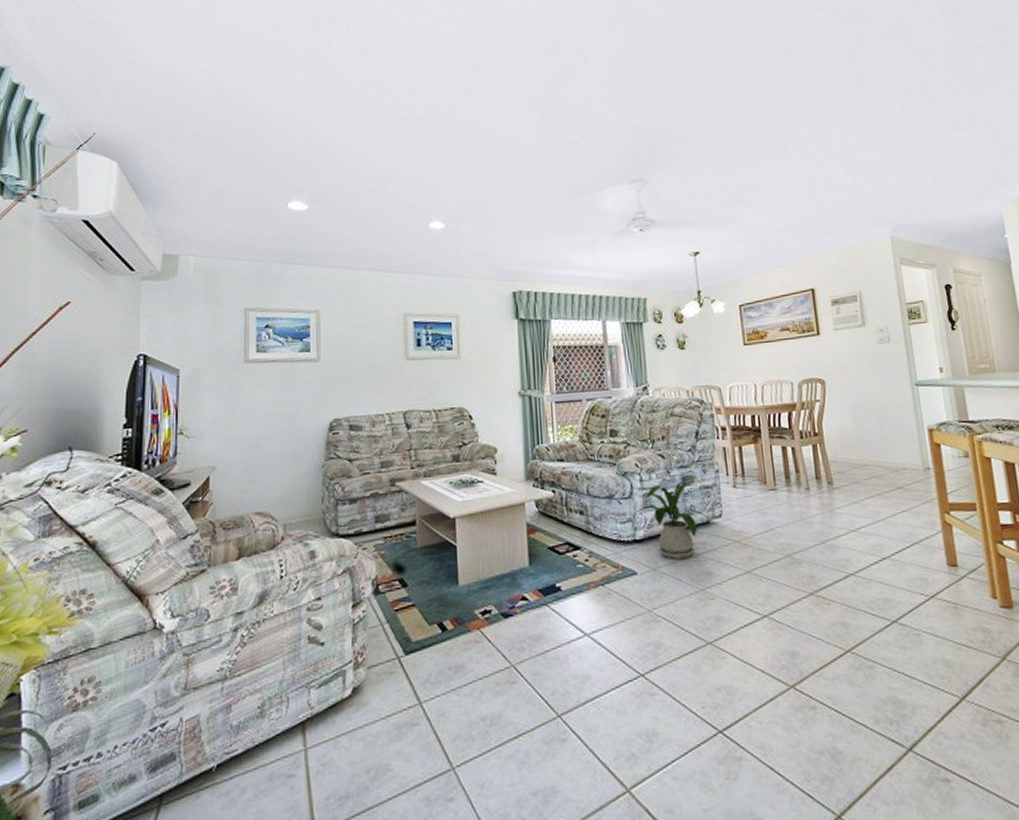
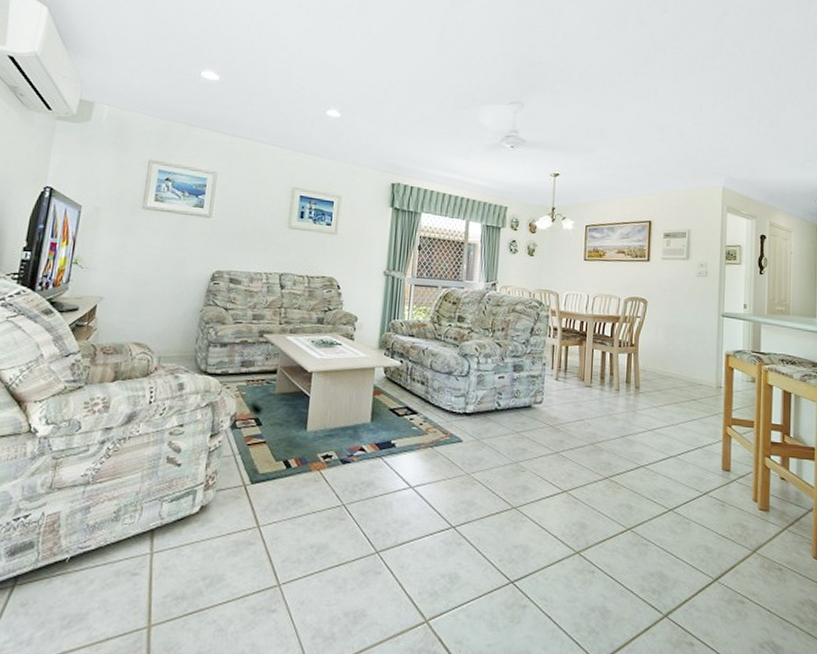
house plant: present [632,476,715,559] -> none [465,365,535,434]

